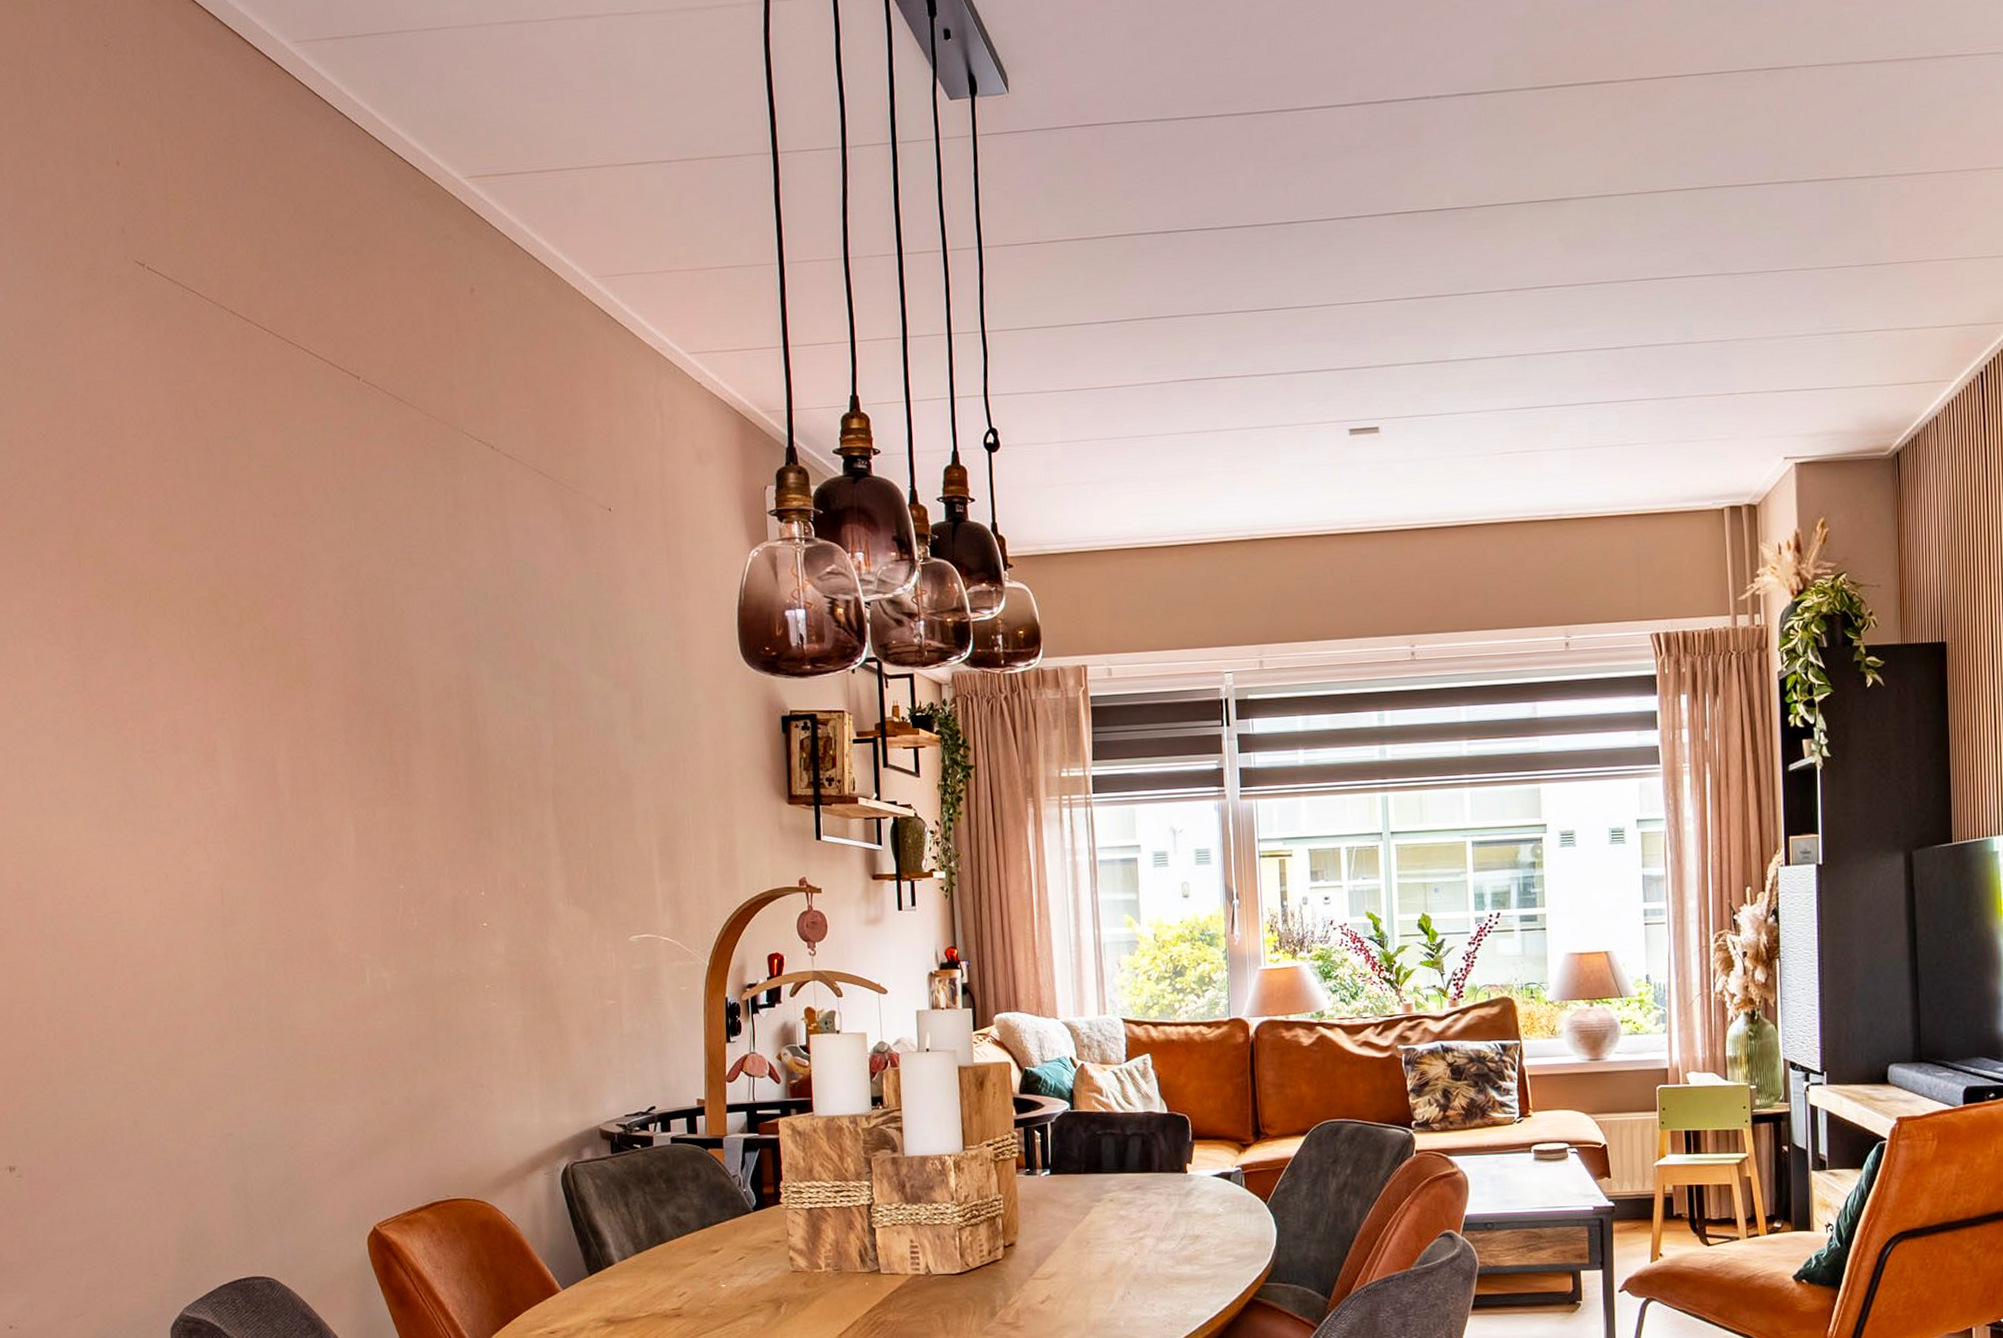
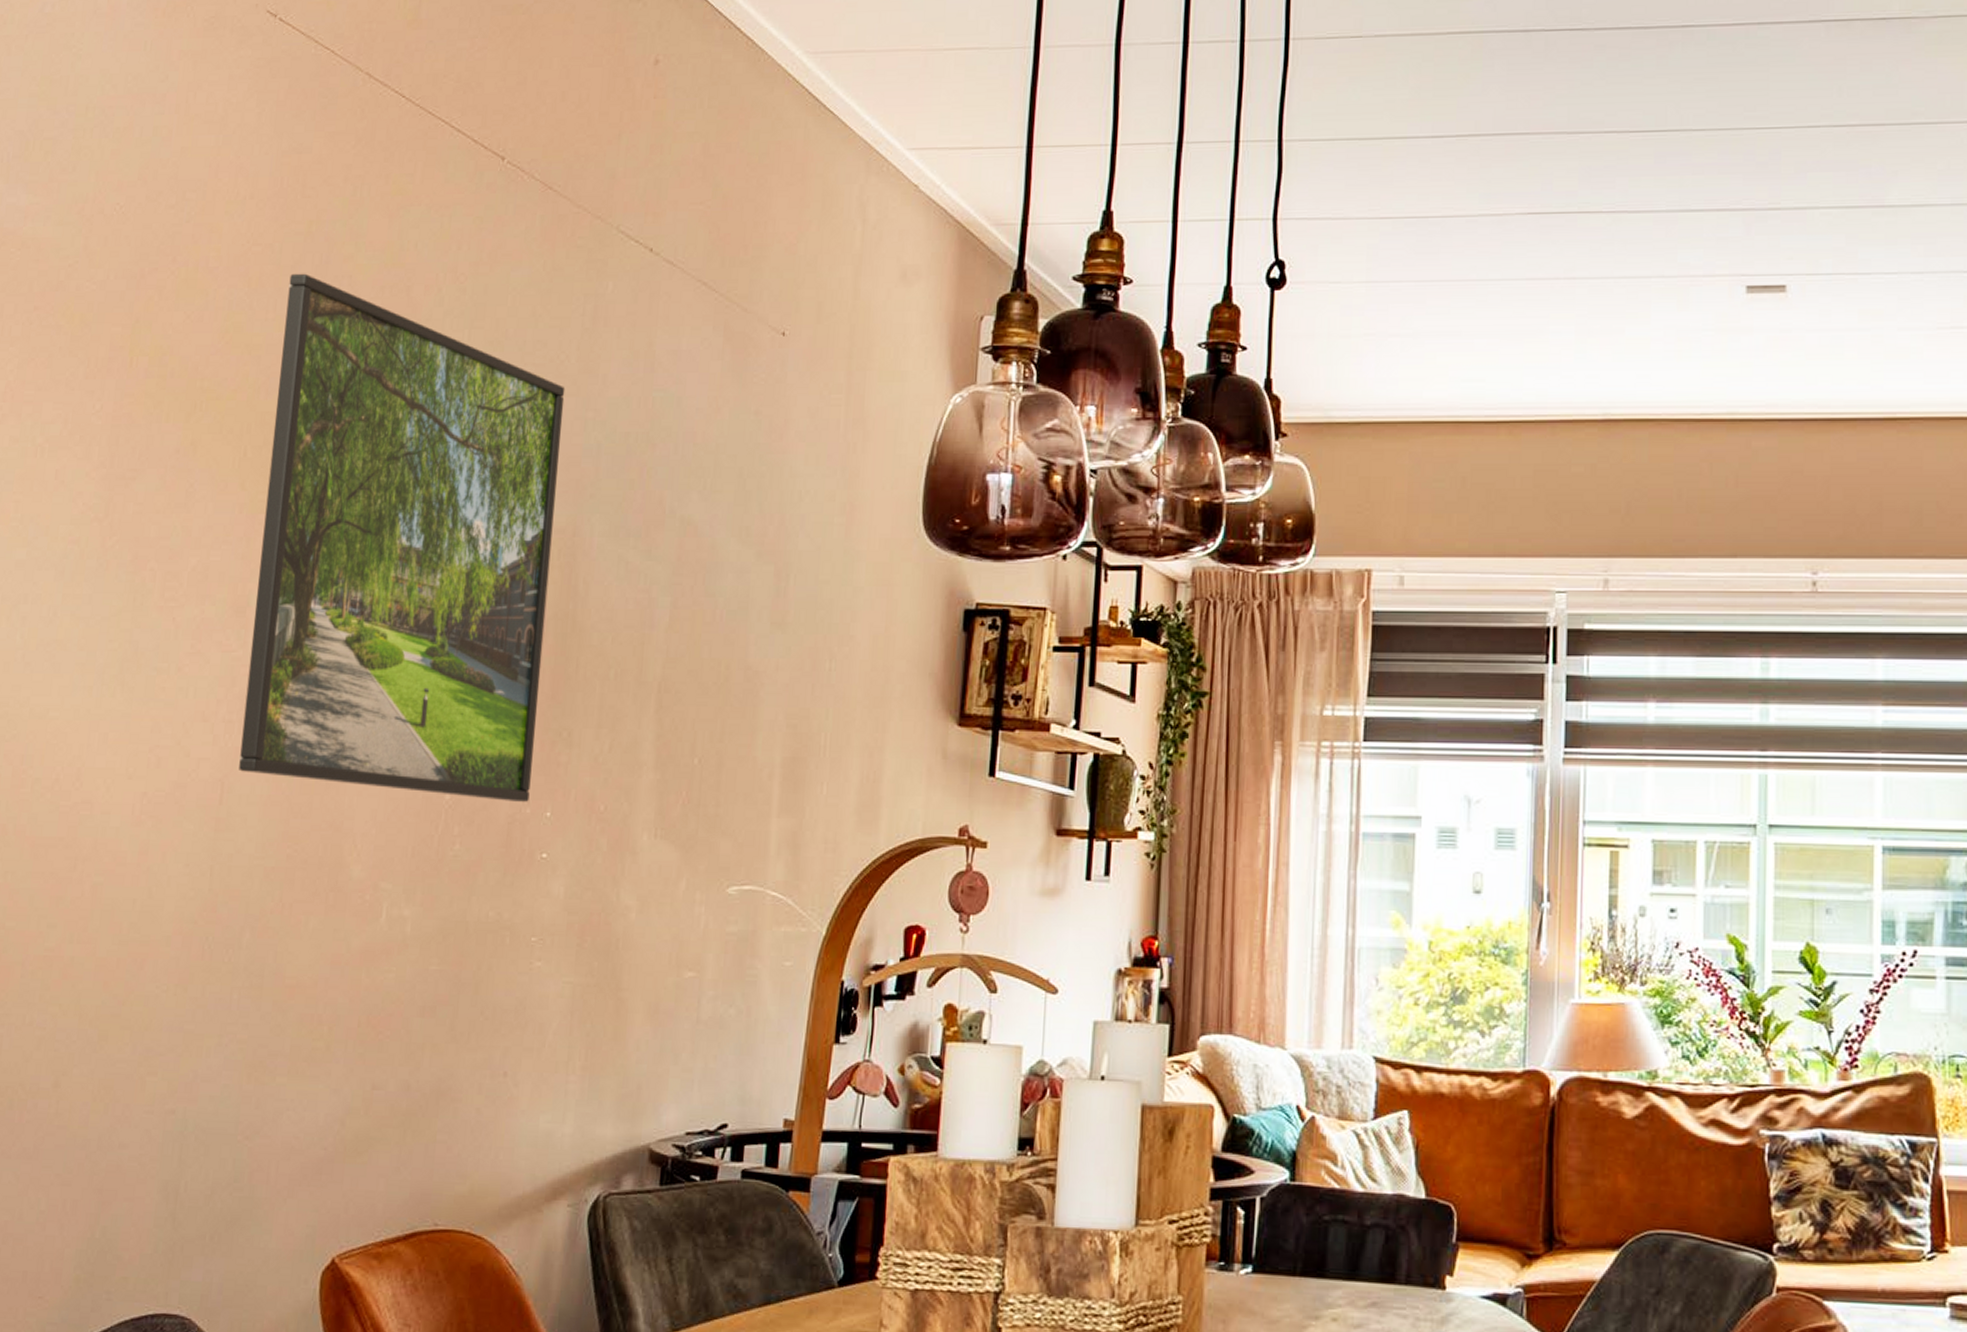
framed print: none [198,482,466,887] -> present [239,273,565,802]

